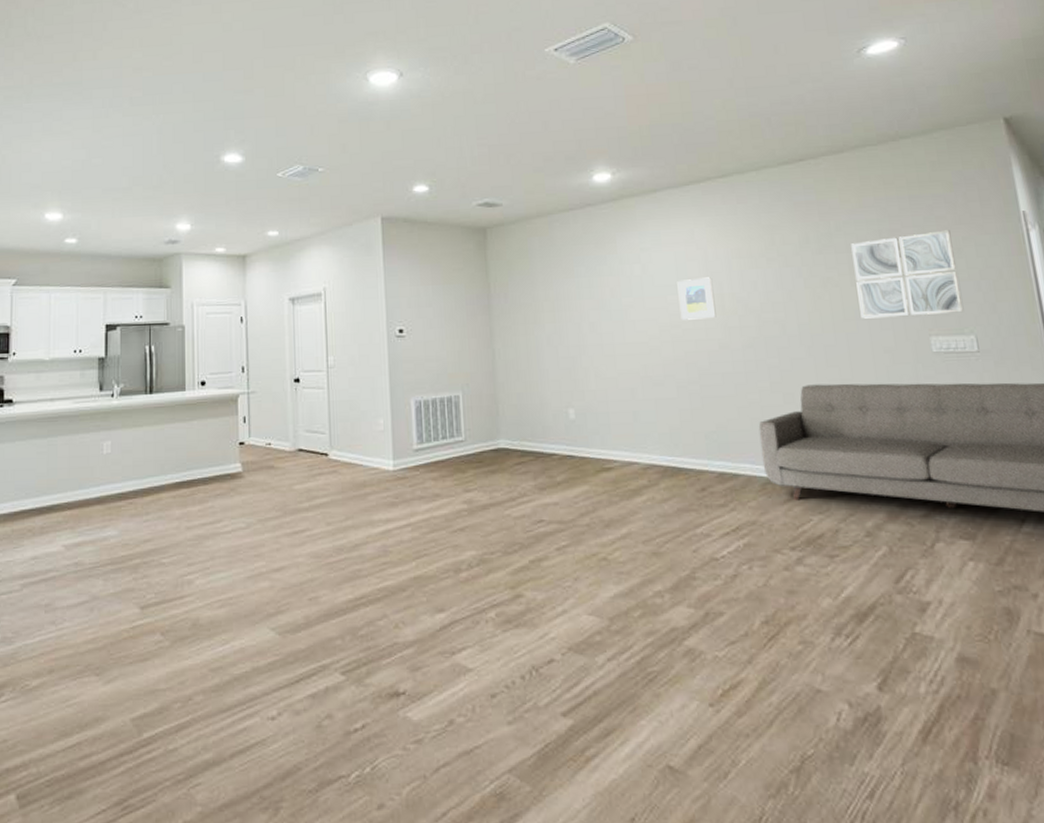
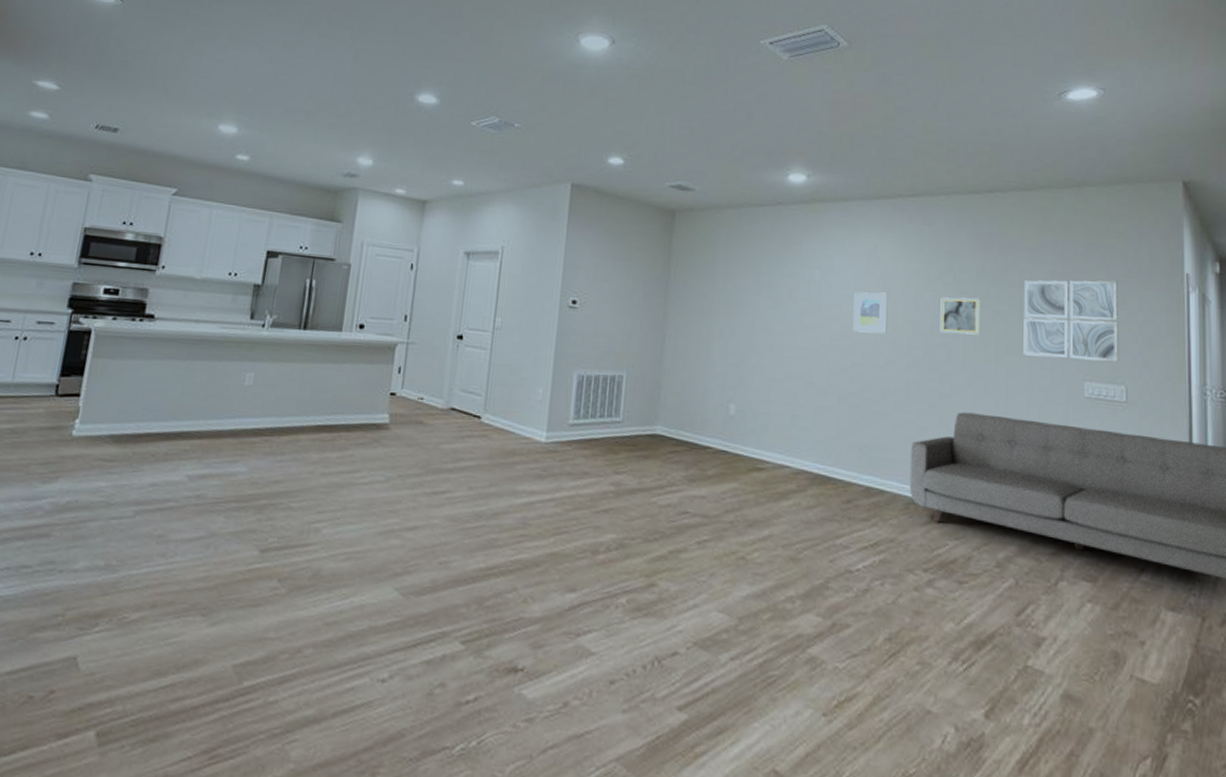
wall art: none [766,268,812,309] -> present [940,297,980,335]

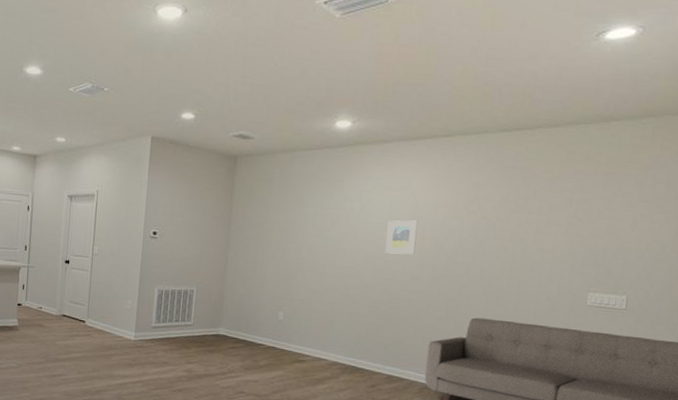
wall art: present [940,297,980,335] -> none [461,223,501,255]
wall art: present [1023,280,1119,362] -> none [535,205,632,276]

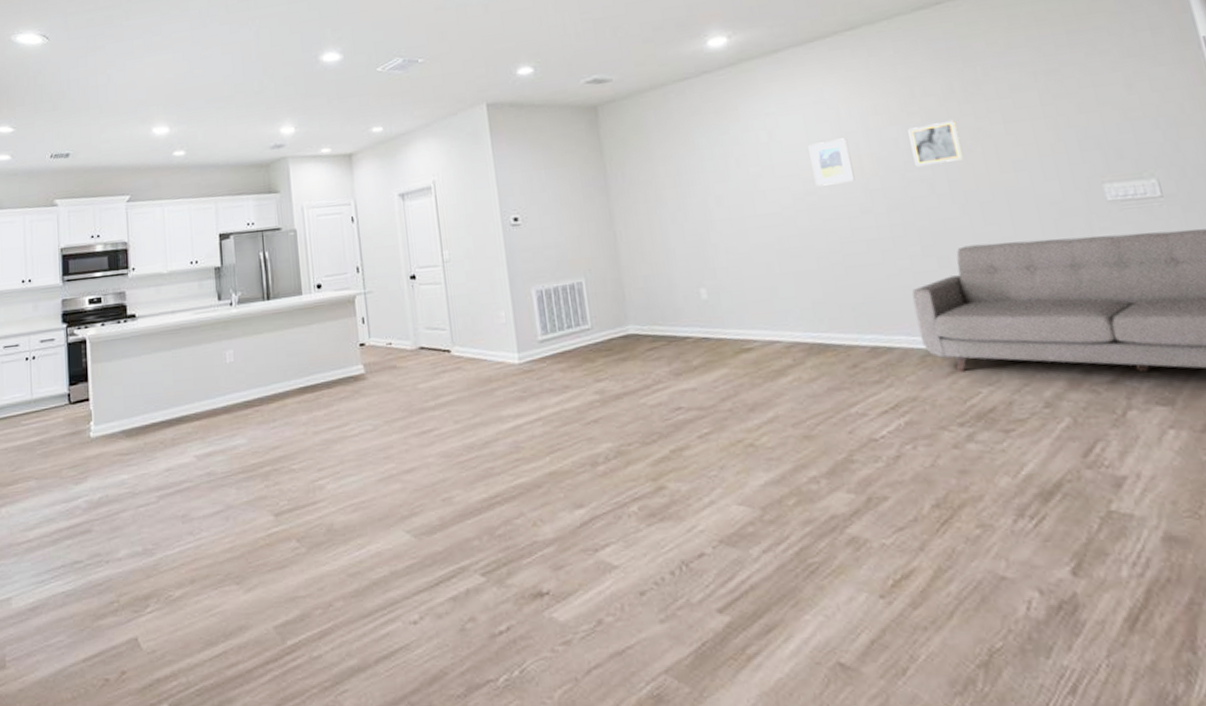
wall art: none [461,223,501,255] -> present [908,120,963,167]

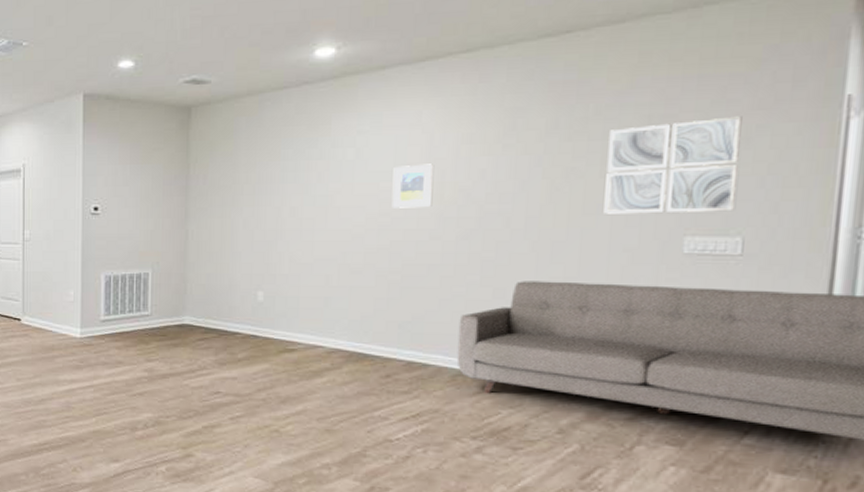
wall art: present [908,120,963,167] -> none [497,156,550,200]
wall art: none [1002,65,1141,170] -> present [603,116,742,214]

